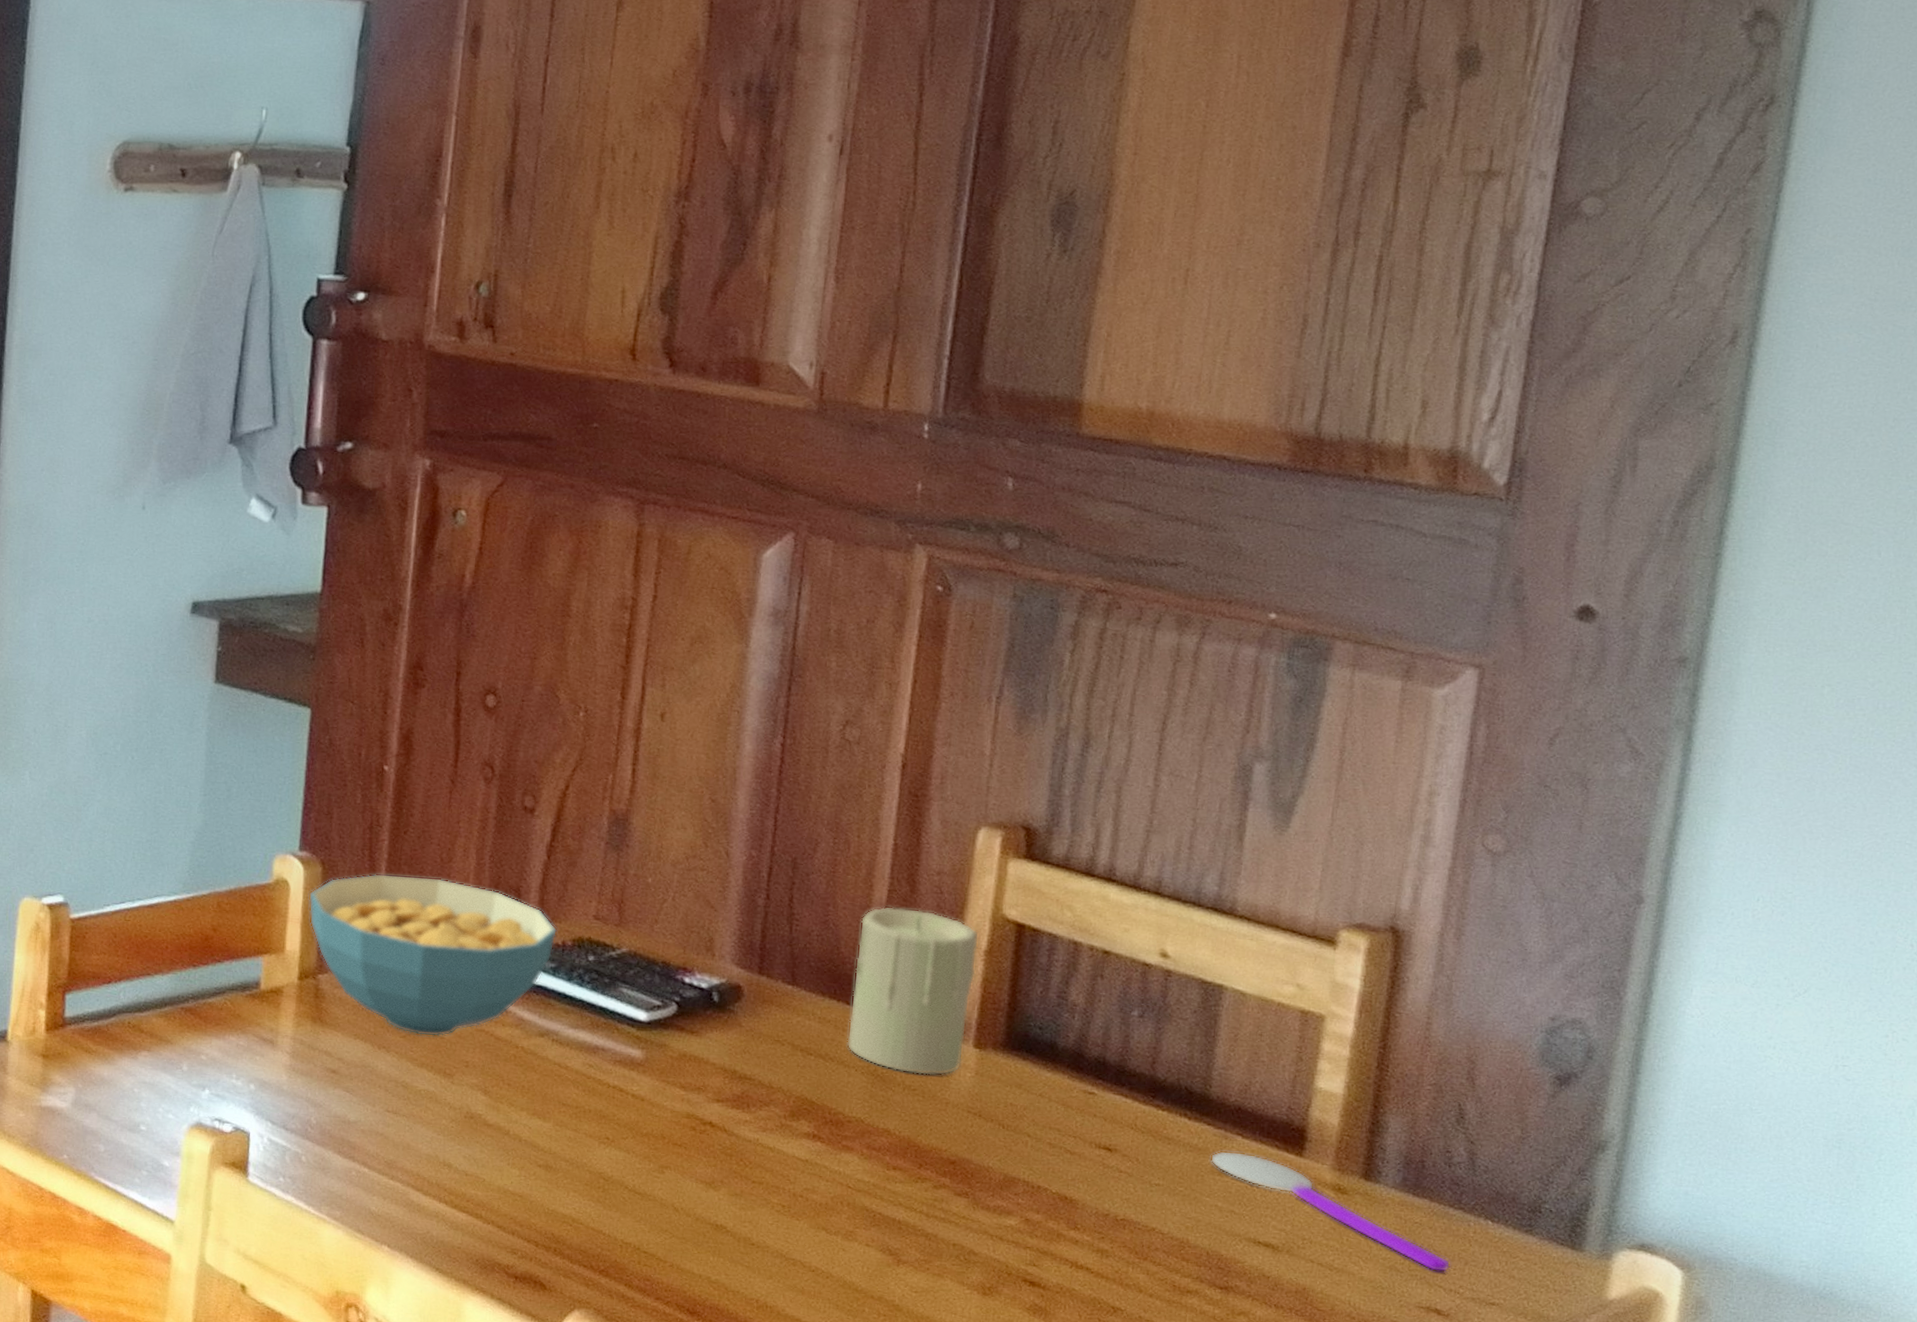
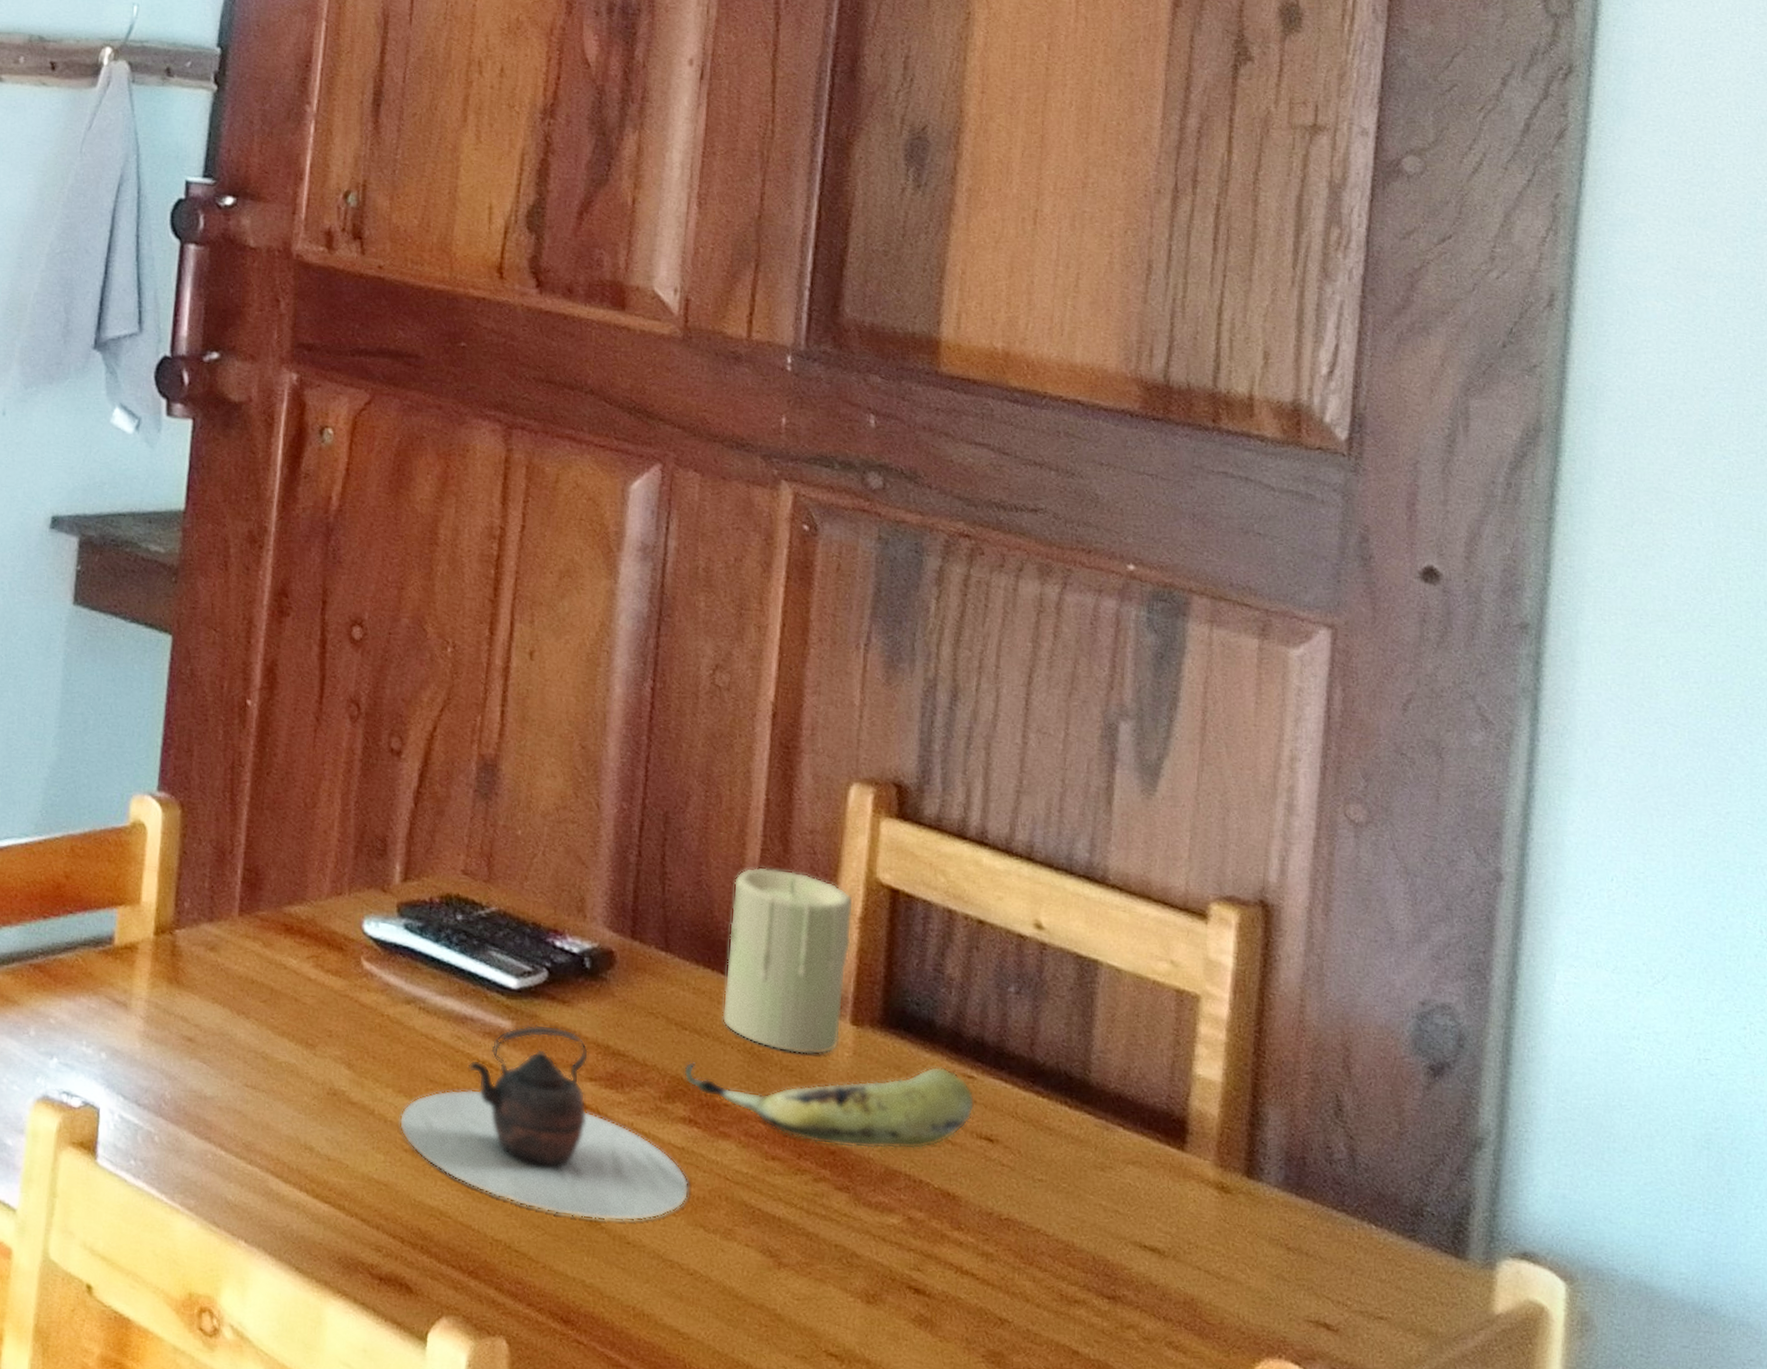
cereal bowl: present [308,873,558,1037] -> none [166,818,425,1003]
teapot: none [533,1052,812,1226] -> present [399,1024,689,1222]
fruit: none [807,1084,1095,1159] -> present [683,1062,975,1150]
spoon: present [1211,1150,1451,1273] -> none [1093,1143,1337,1282]

